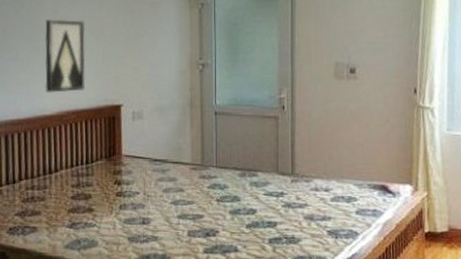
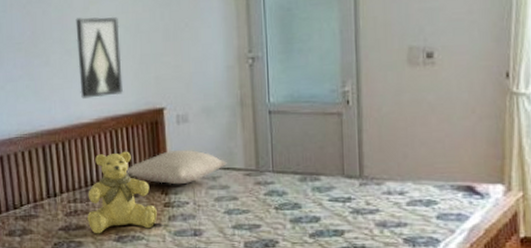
teddy bear: none [43,143,109,220] -> present [87,151,157,234]
pillow: none [83,143,176,176] -> present [126,149,227,185]

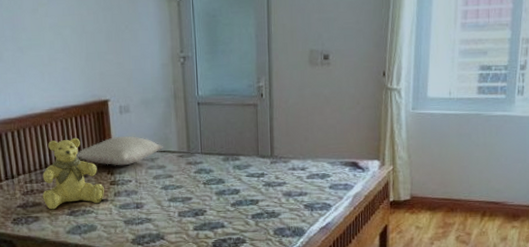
wall art: present [75,16,123,99] -> none [26,18,71,92]

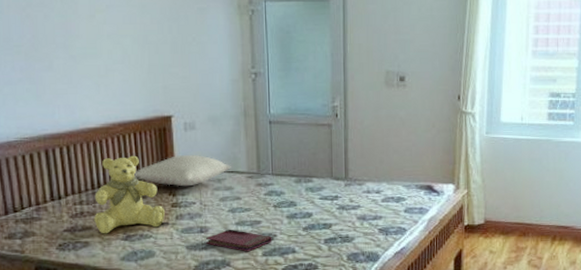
book: none [141,205,202,227] -> present [205,229,272,252]

